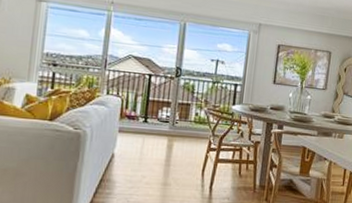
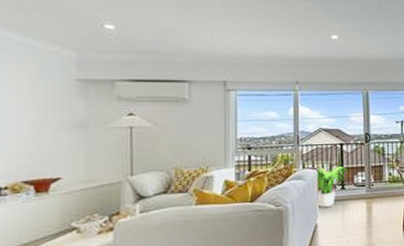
potted plant: none [117,96,153,138] -> present [315,167,348,207]

